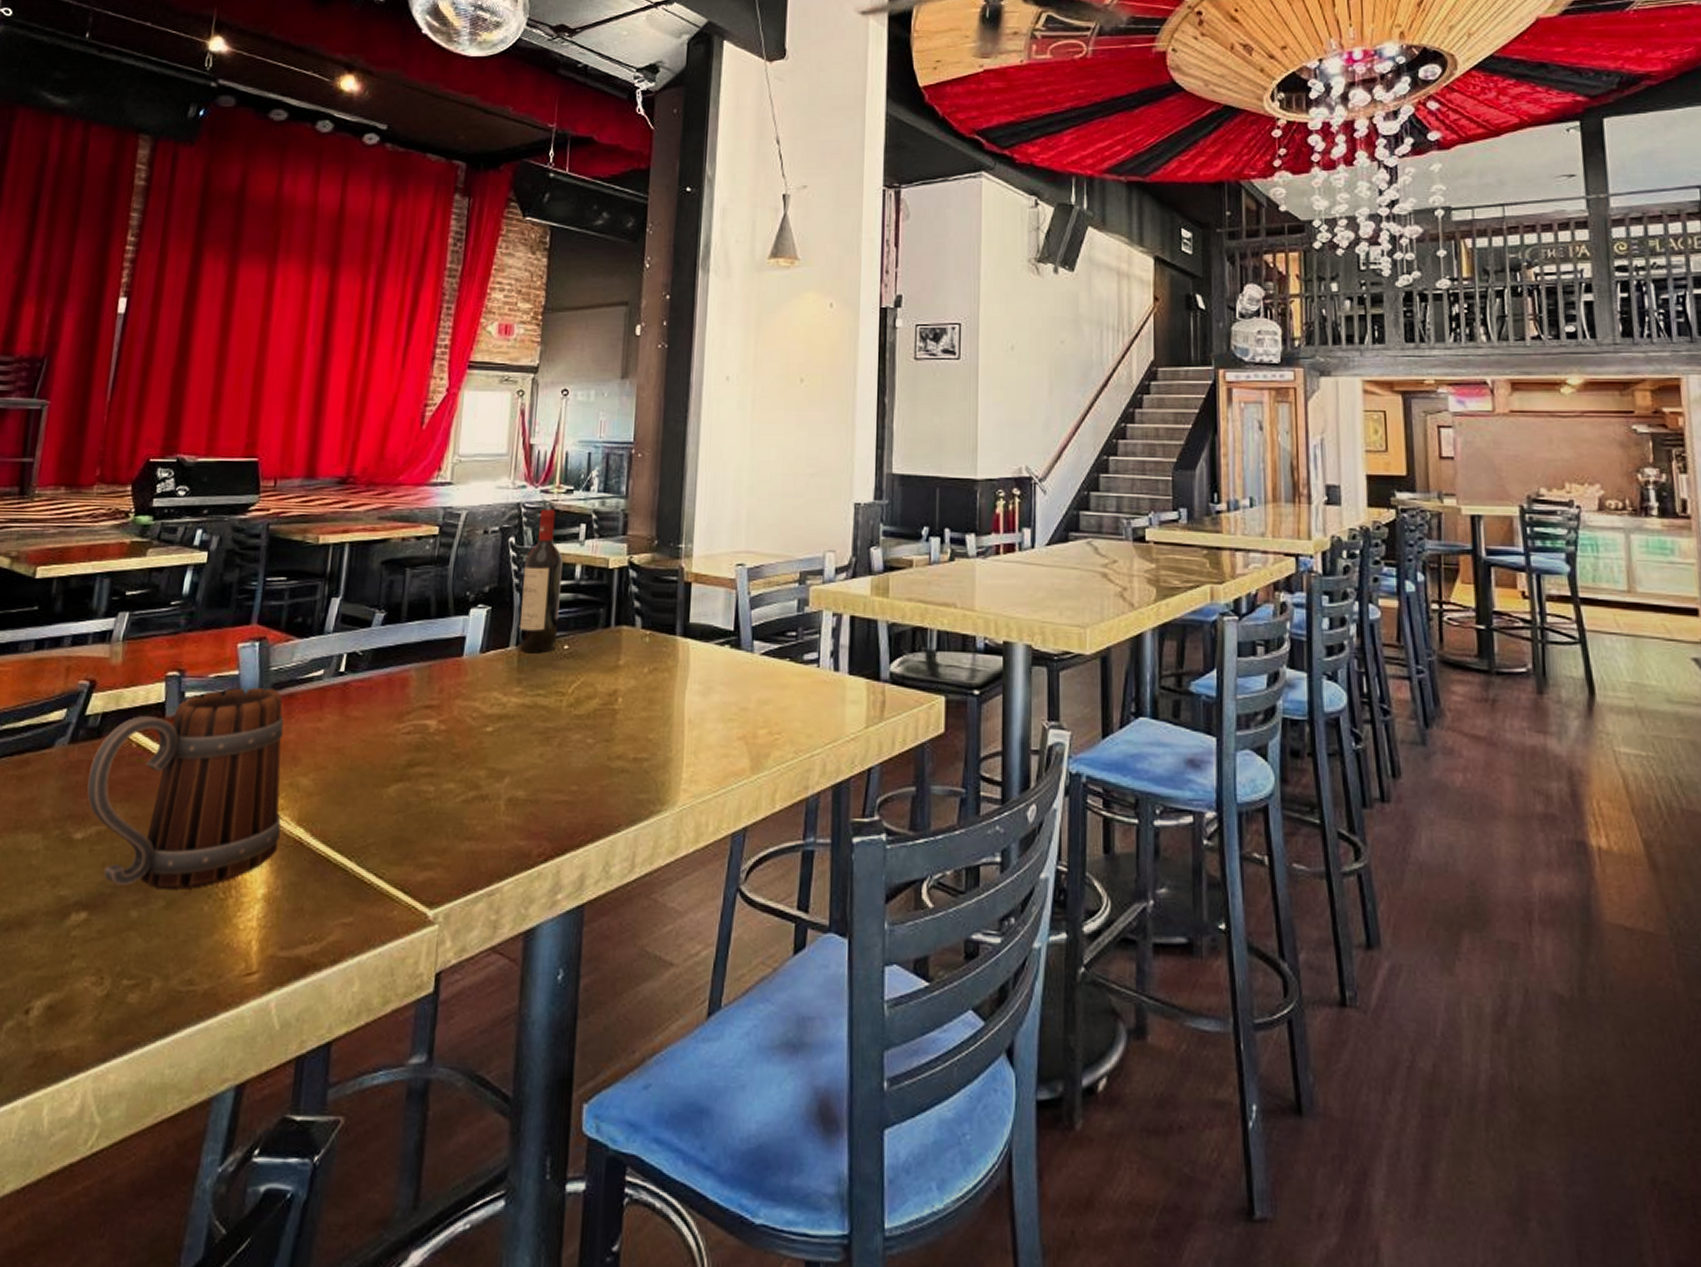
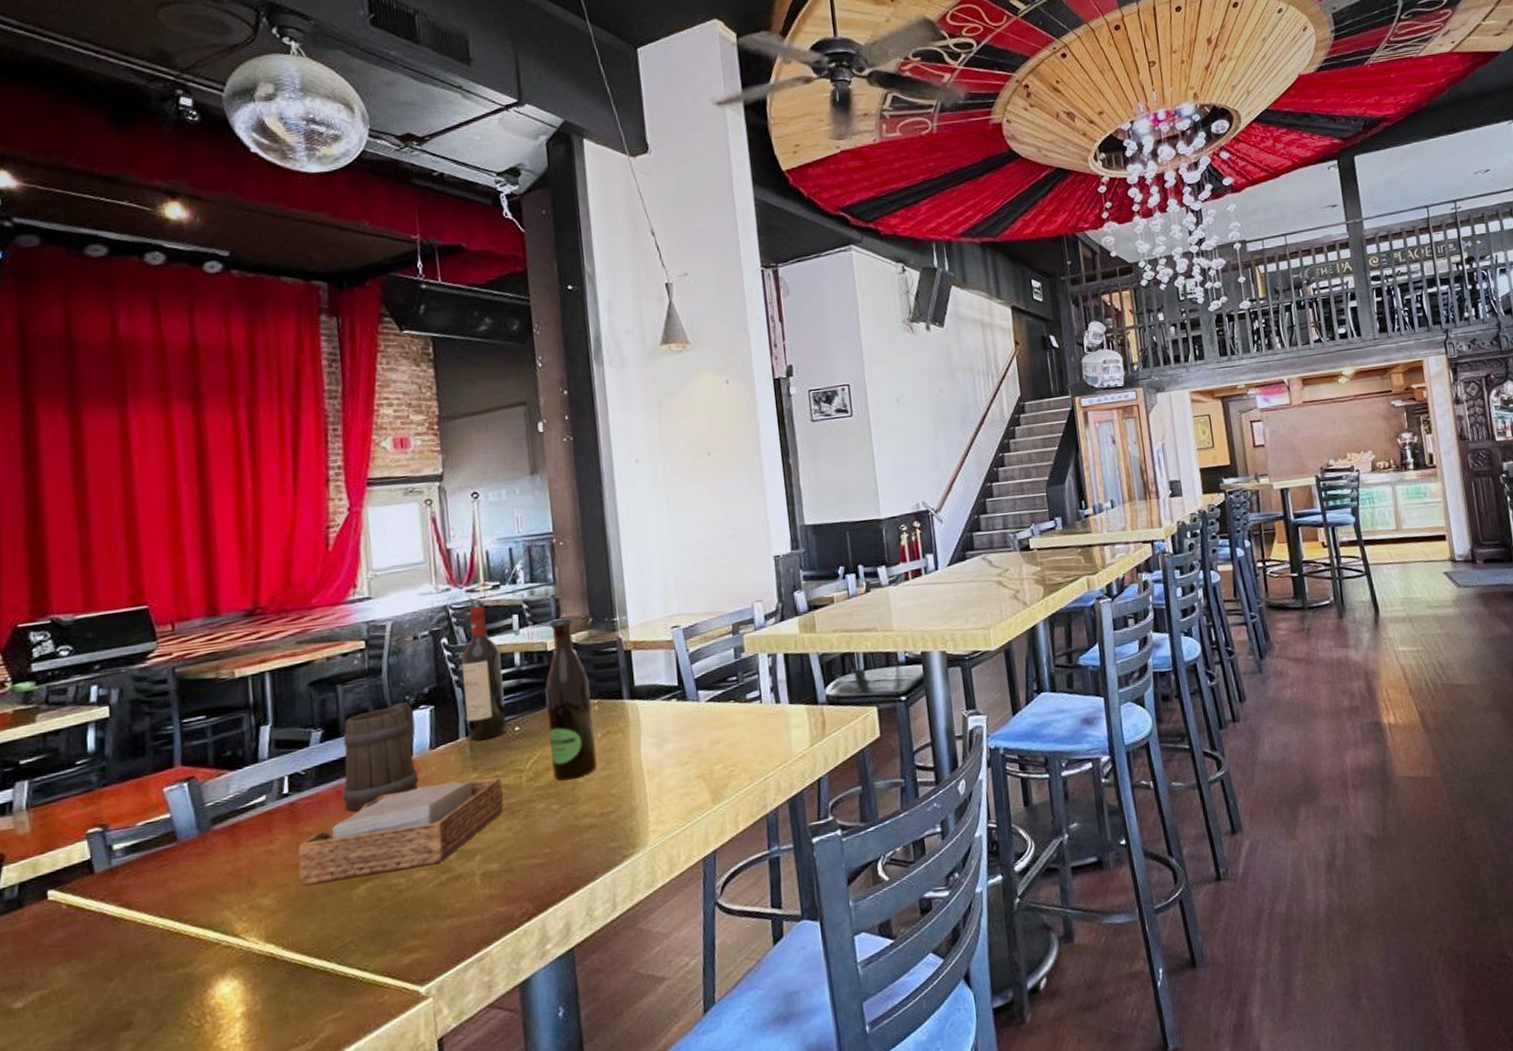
beer mug: present [87,688,284,890] -> none [16,823,249,1041]
napkin holder: none [338,692,543,779] -> present [298,777,504,885]
beer mug: none [391,596,472,705] -> present [342,701,419,811]
bottle: none [594,536,644,714] -> present [545,617,597,781]

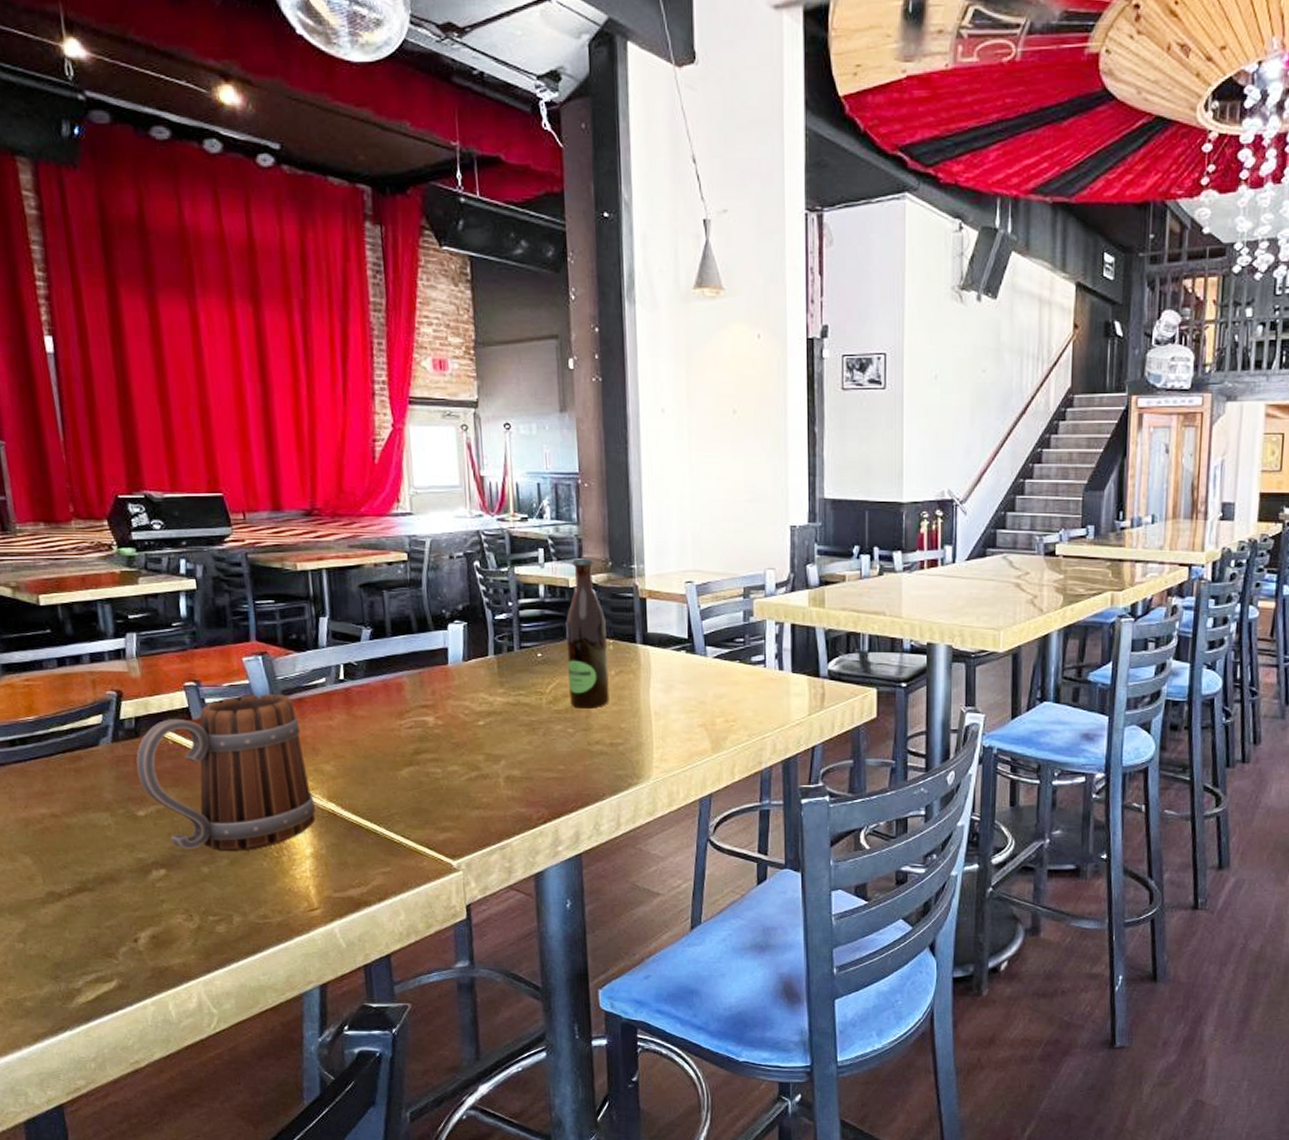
beer mug: none [16,823,249,1041] -> present [136,694,316,851]
napkin holder: present [298,777,504,885] -> none [352,694,526,762]
beer mug: present [342,701,419,811] -> none [388,614,453,705]
wine bottle: present [461,606,507,742] -> none [492,535,531,661]

